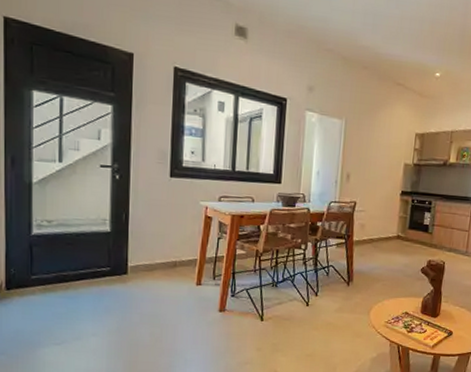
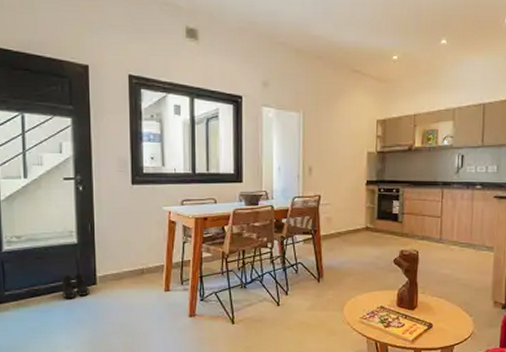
boots: none [91,261,120,287] -> present [61,273,90,299]

